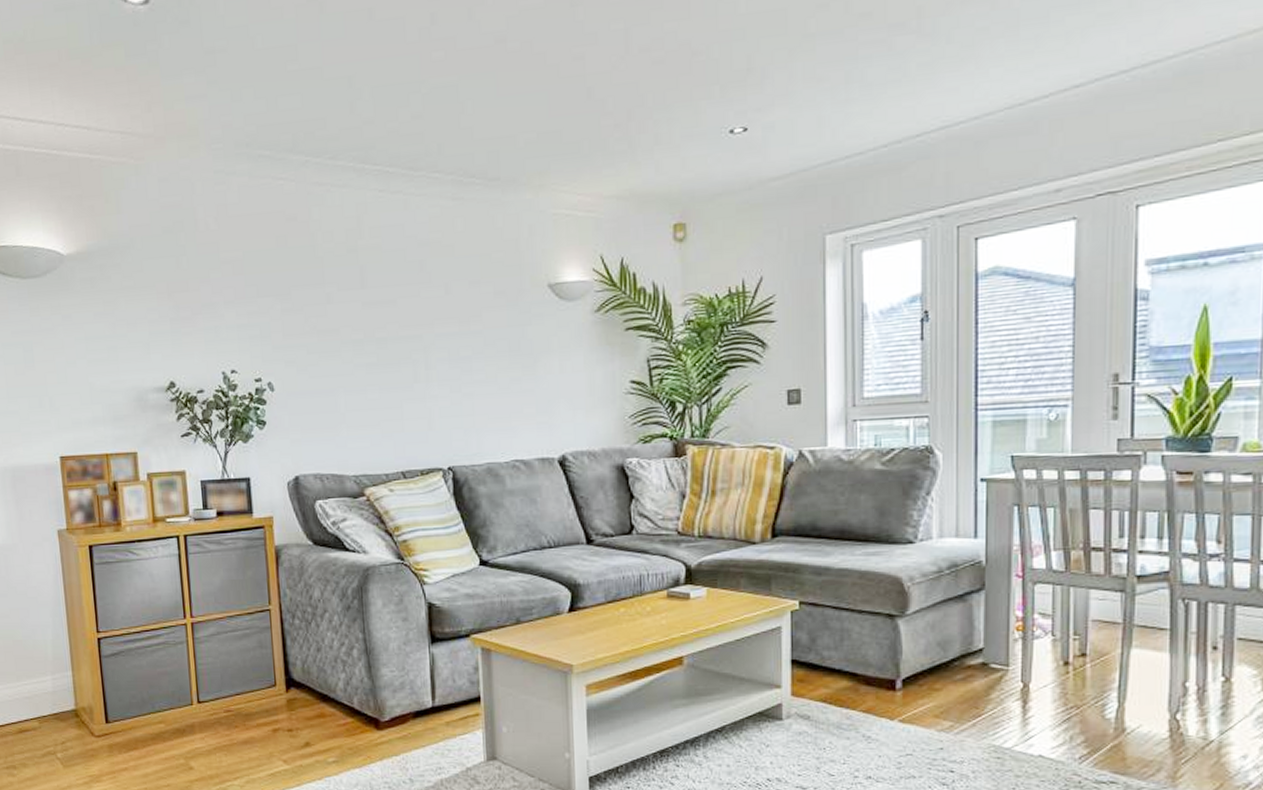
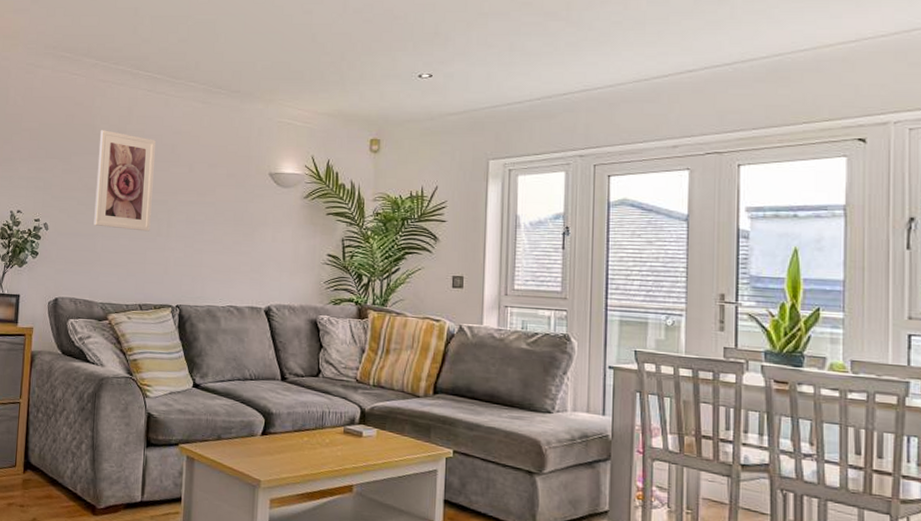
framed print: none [324,250,404,379] -> present [94,130,156,232]

